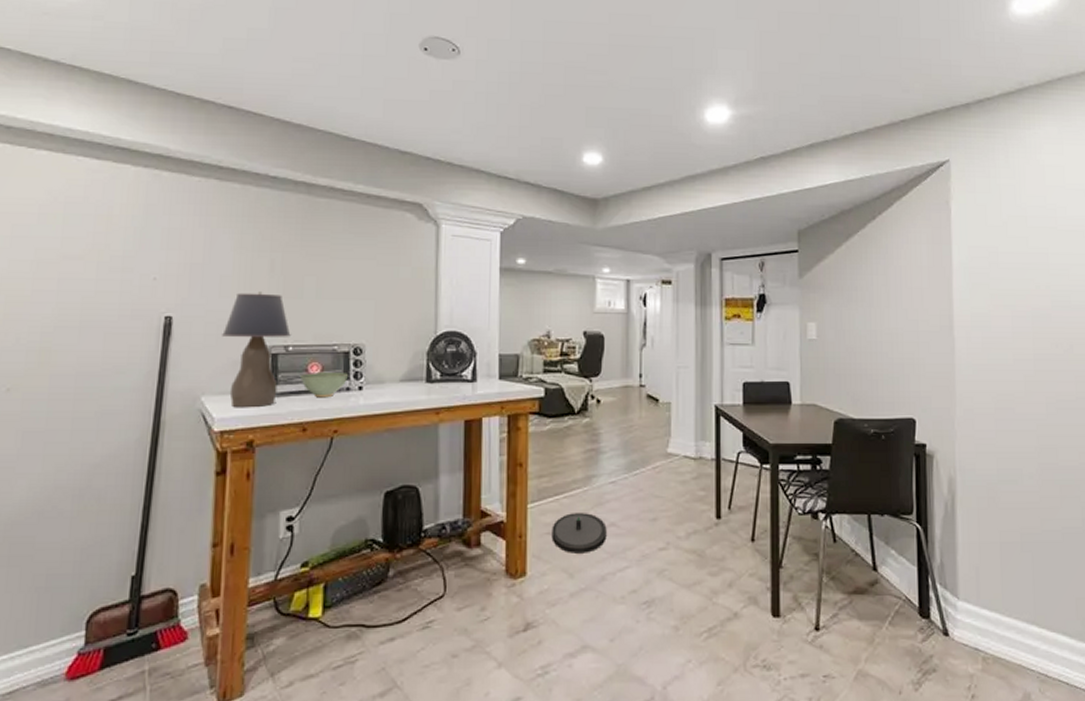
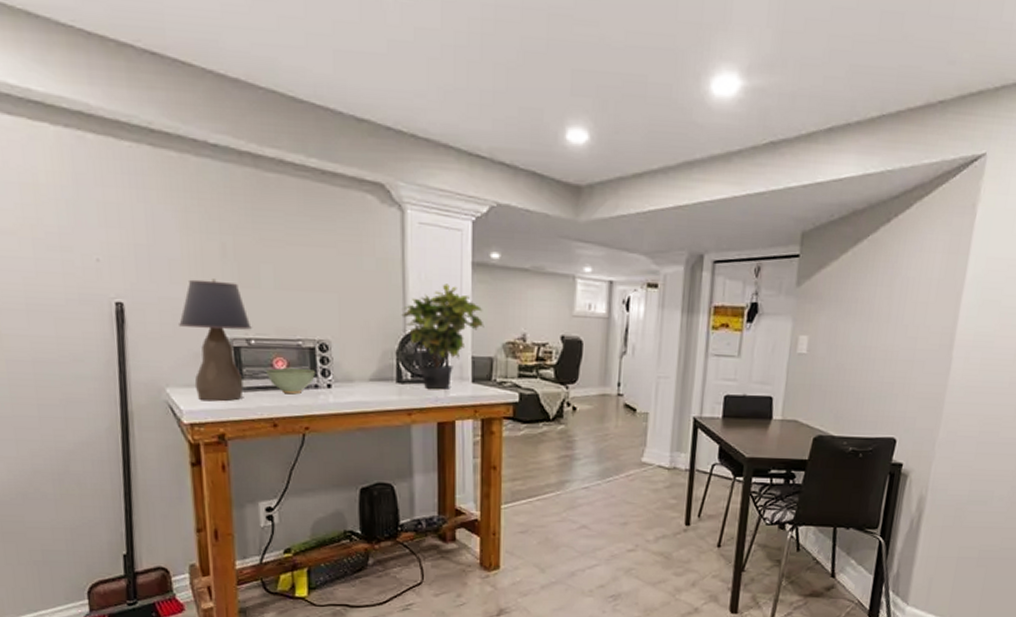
potted plant: none [433,288,511,388] -> present [401,284,484,390]
robot vacuum: present [551,513,607,553] -> none [524,515,578,551]

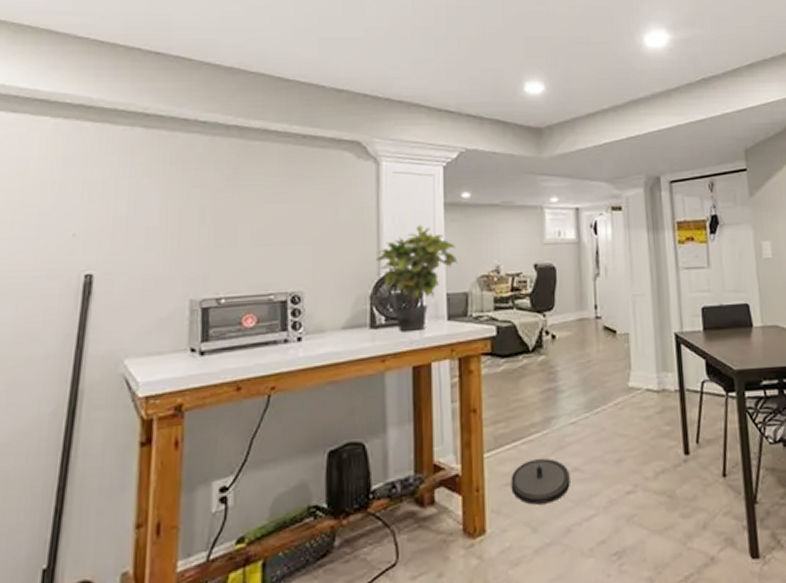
table lamp: present [179,279,252,402] -> none [148,242,223,370]
bowl: present [266,368,317,395] -> none [234,324,287,353]
robot vacuum: none [524,515,578,551] -> present [511,458,570,505]

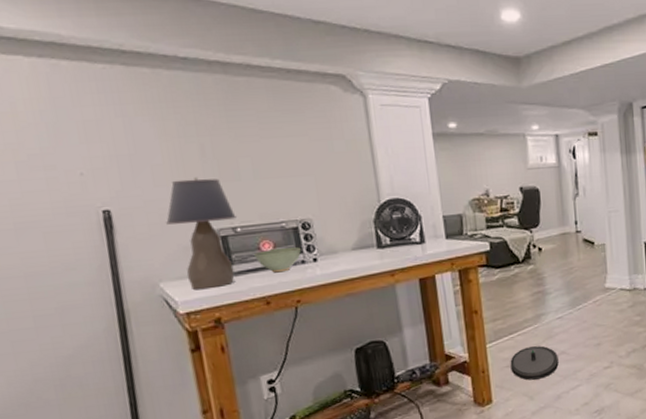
table lamp: none [148,242,223,370] -> present [166,177,237,290]
bowl: none [234,324,287,353] -> present [254,247,302,273]
potted plant: present [375,225,458,333] -> none [374,155,451,251]

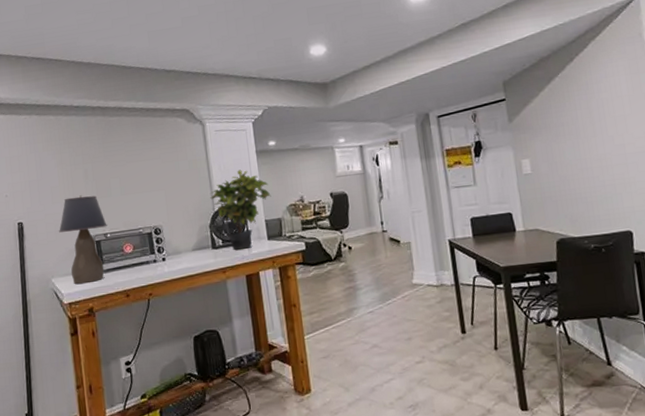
bowl: present [254,247,302,273] -> none [119,249,154,271]
potted plant: none [374,155,451,251] -> present [210,170,271,251]
robot vacuum: present [510,346,559,380] -> none [326,338,372,372]

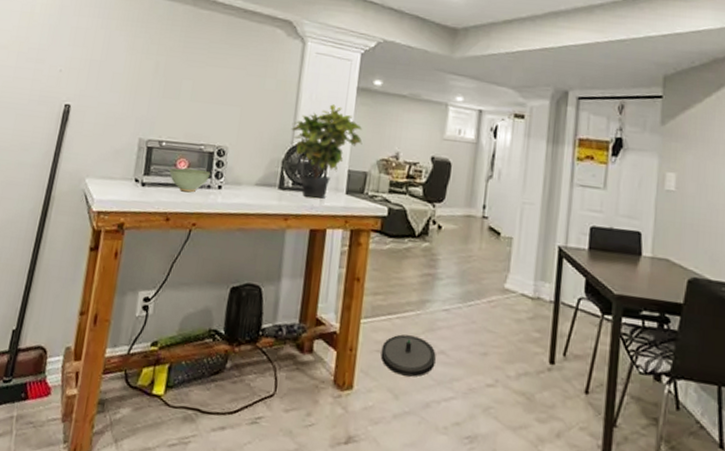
table lamp: present [59,195,107,285] -> none [108,89,166,194]
bowl: none [119,249,154,271] -> present [169,168,211,193]
robot vacuum: none [326,338,372,372] -> present [380,334,436,377]

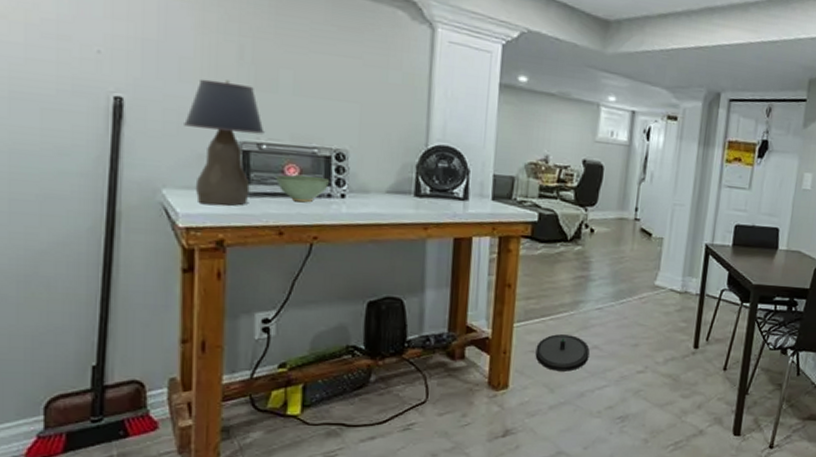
table lamp: none [108,89,166,194] -> present [184,78,264,206]
potted plant: present [291,104,363,199] -> none [424,102,508,206]

